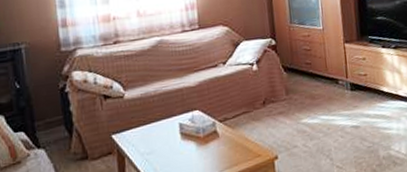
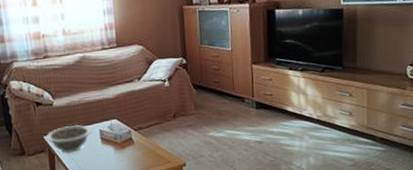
decorative bowl: none [114,118,171,154] -> present [45,124,92,154]

